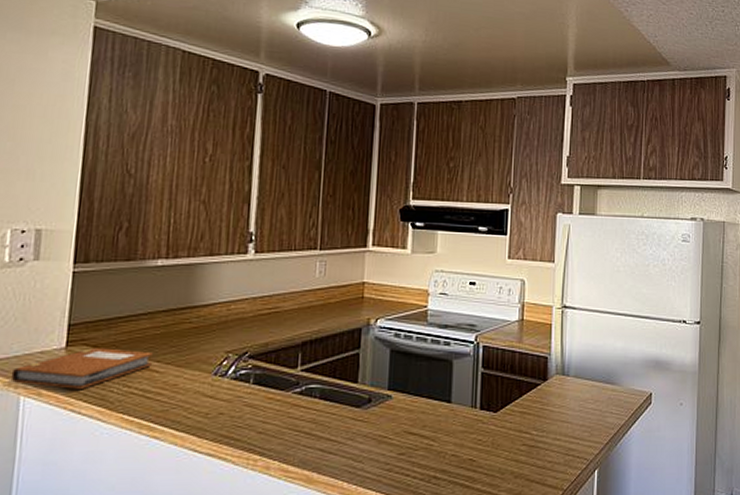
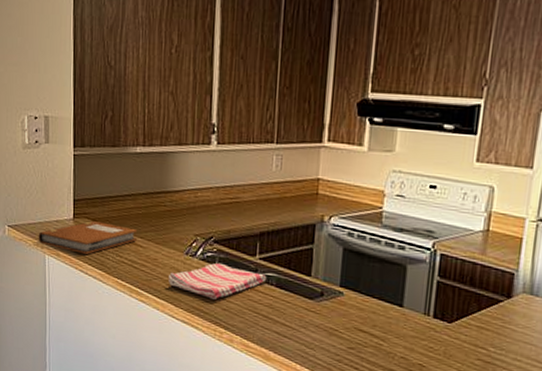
dish towel: none [191,380,310,422] -> present [169,262,267,299]

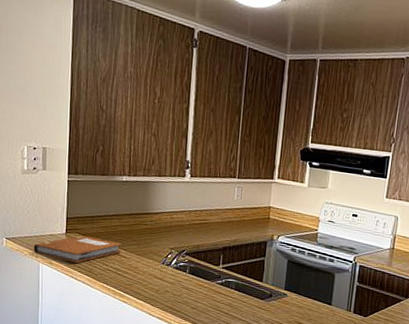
dish towel: present [169,262,267,299] -> none [147,270,228,300]

